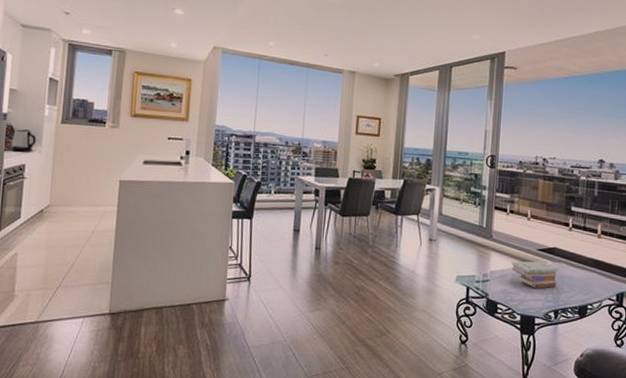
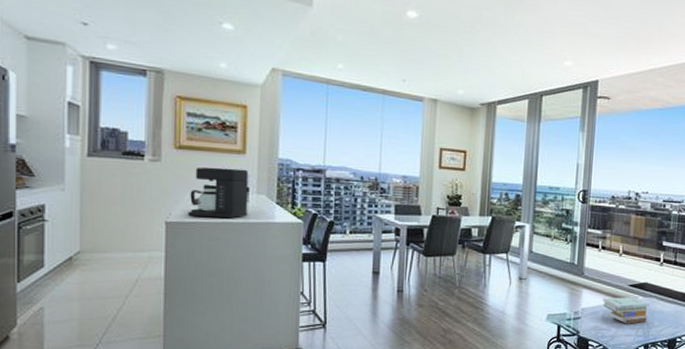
kettle: present [11,129,37,152] -> none [24,163,58,191]
coffee maker: none [138,132,190,179] -> present [188,166,249,219]

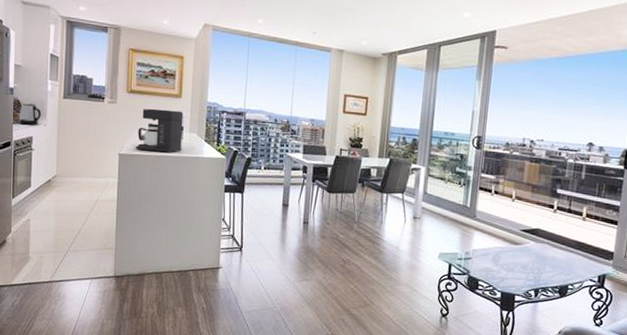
kettle: none [24,163,58,191] -> present [19,103,42,126]
books: present [603,297,649,325] -> none [494,240,541,269]

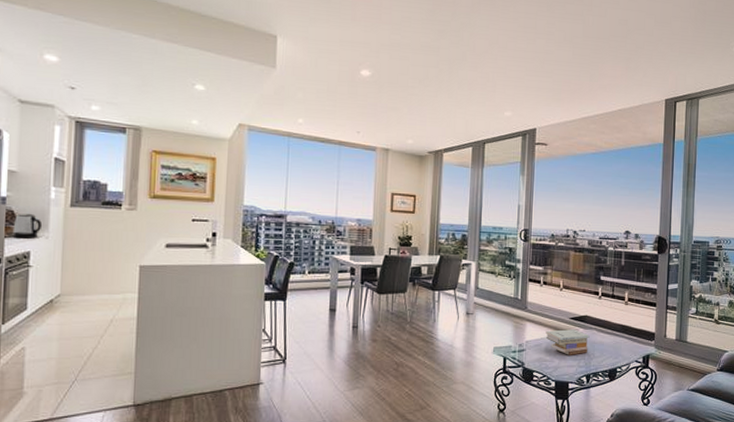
coffee maker: present [136,108,184,153] -> none [160,214,216,262]
books: none [494,240,541,269] -> present [545,329,590,356]

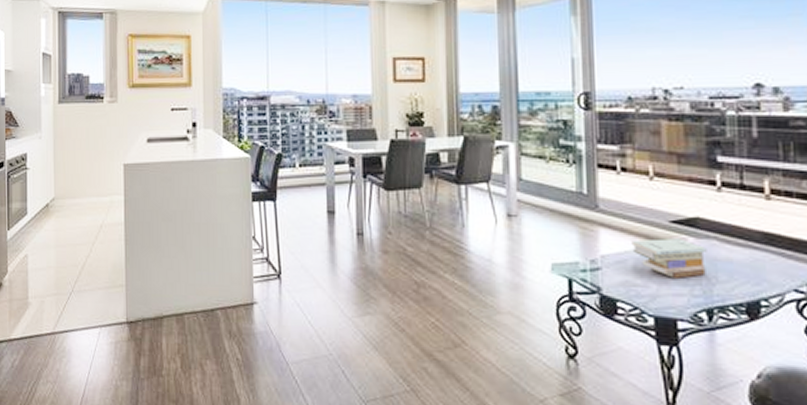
kettle: present [12,214,43,239] -> none [11,114,36,140]

